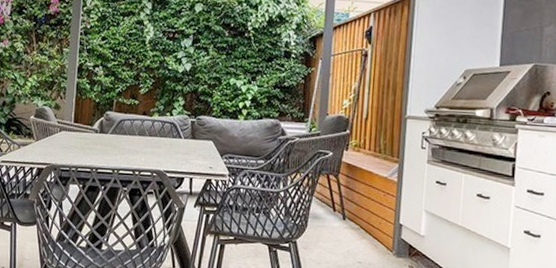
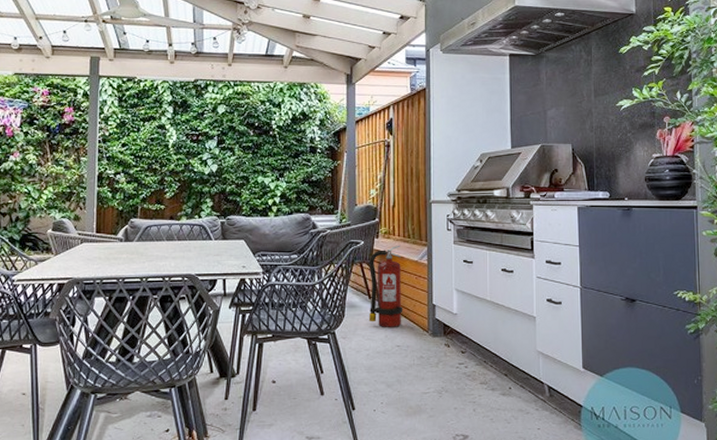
fire extinguisher: none [331,159,371,243] -> present [368,245,403,327]

